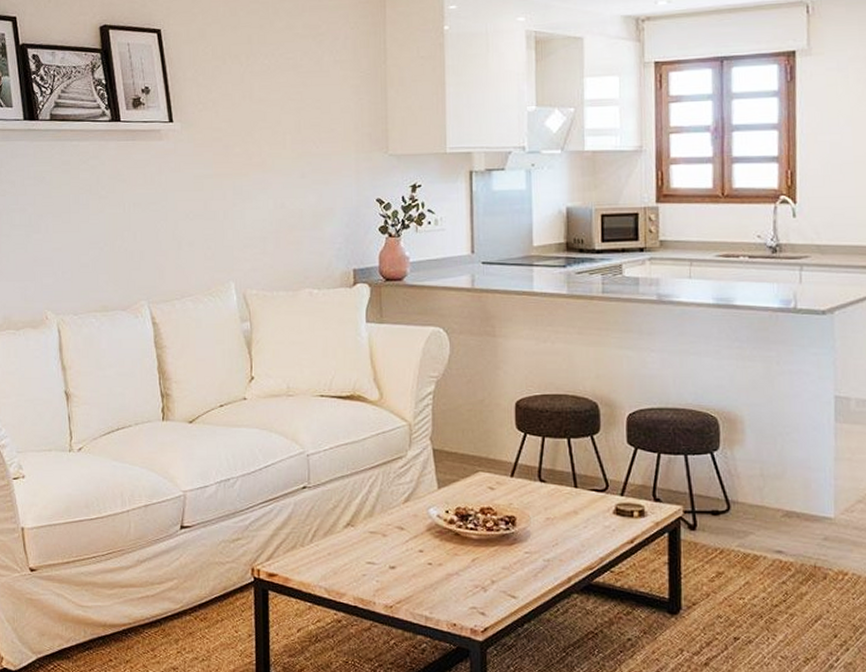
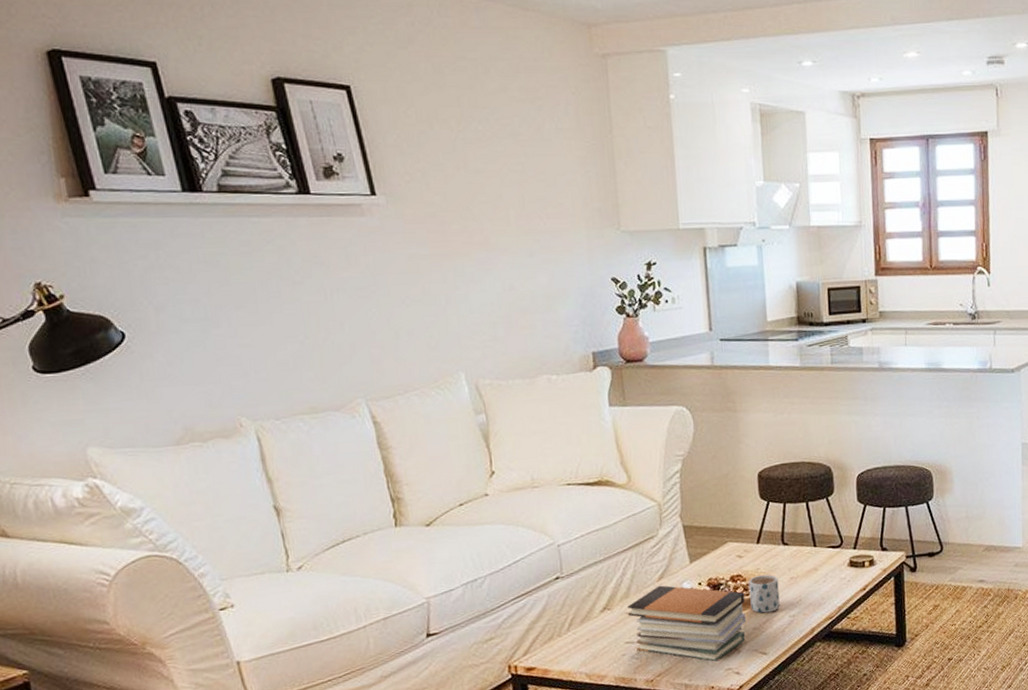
book stack: none [370,508,496,597] -> present [626,585,747,662]
mug: none [500,511,533,553] -> present [749,574,780,614]

